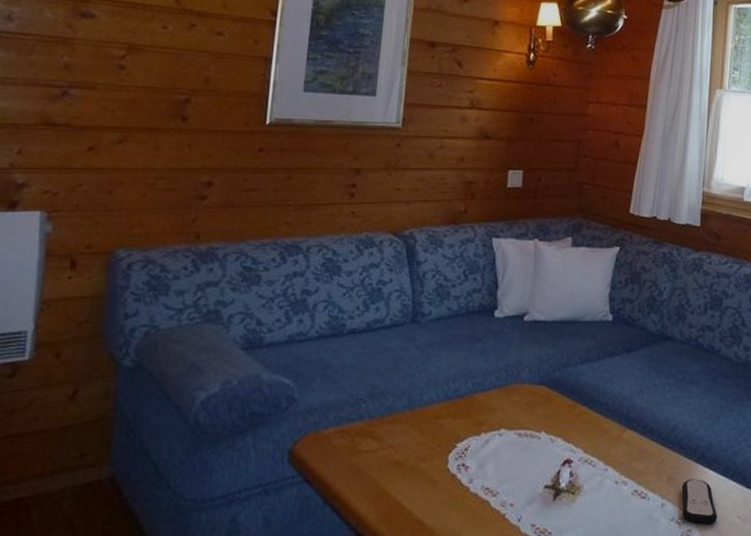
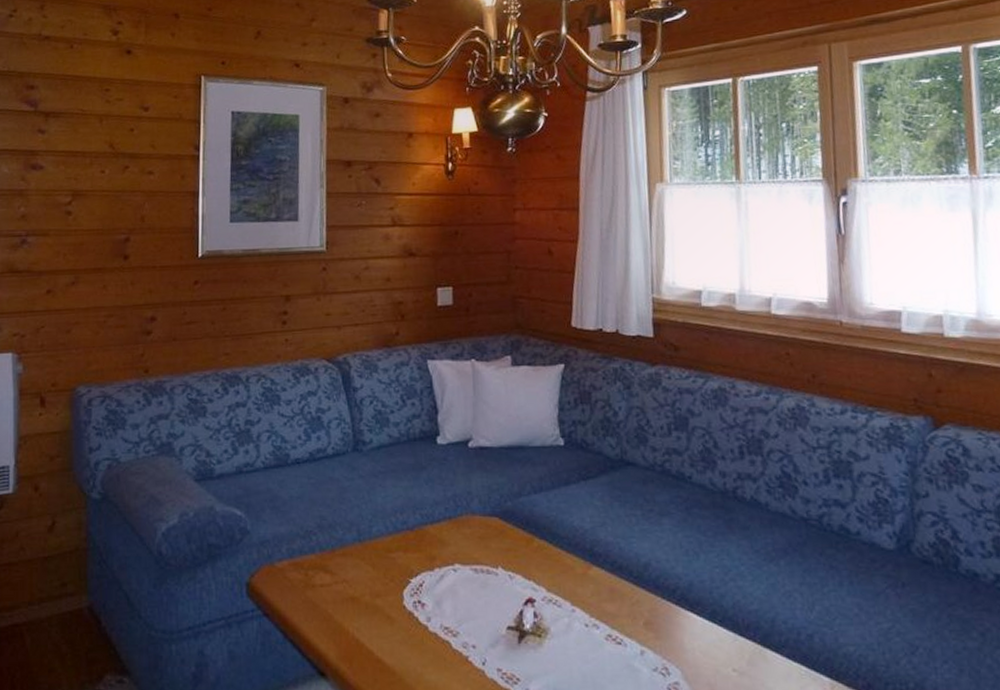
remote control: present [681,479,718,525] -> none [662,624,709,677]

